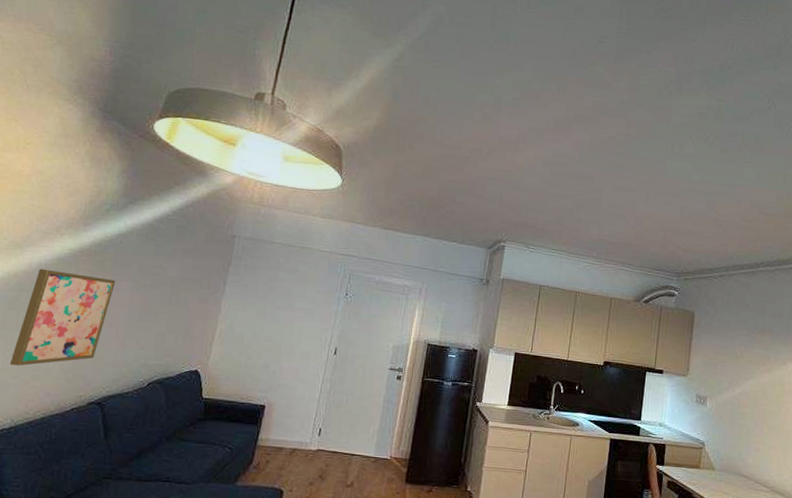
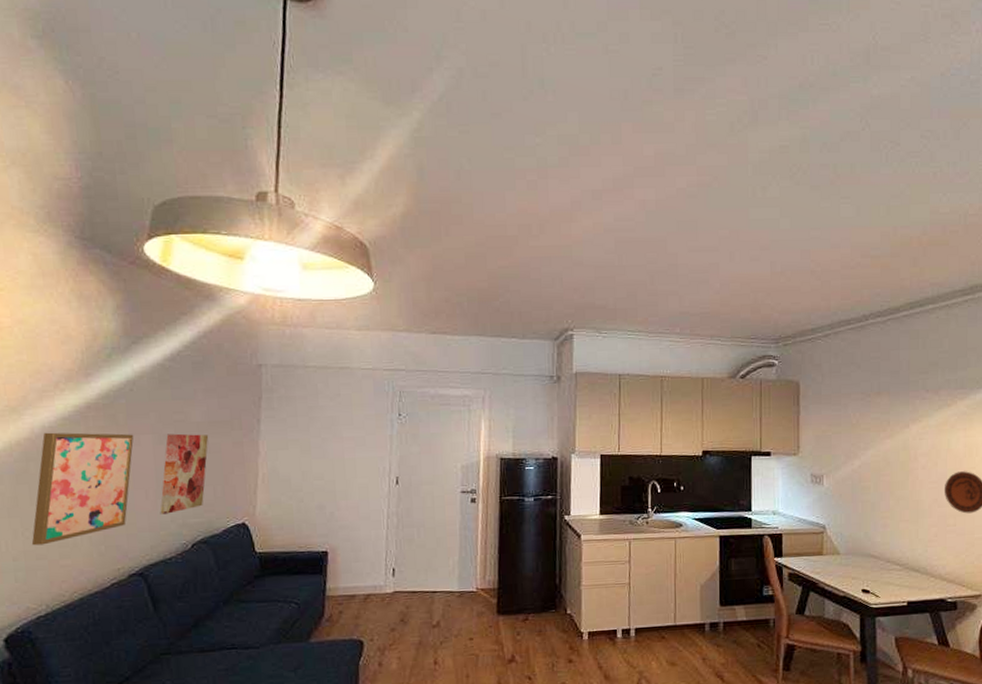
wall art: none [125,284,180,354] -> present [160,433,209,514]

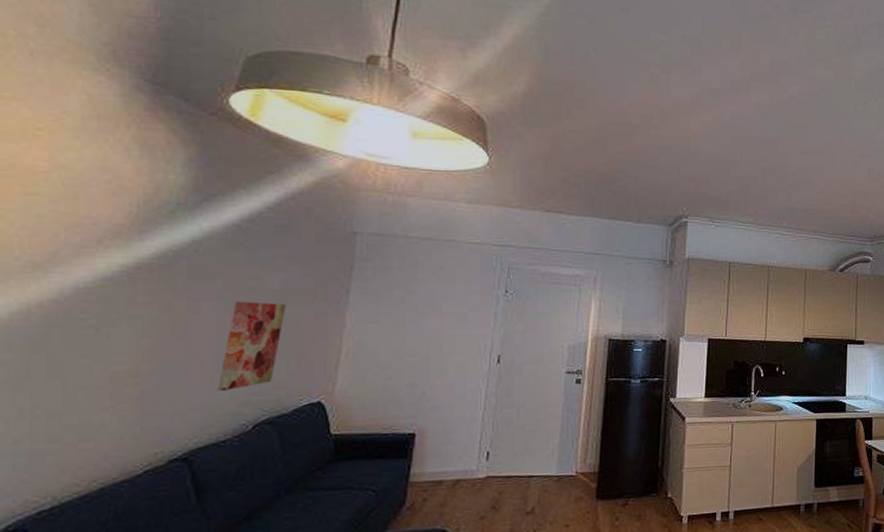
wall art: present [31,432,134,546] -> none [42,294,194,426]

